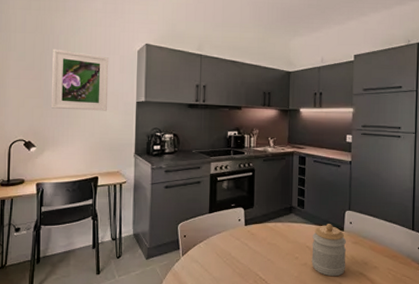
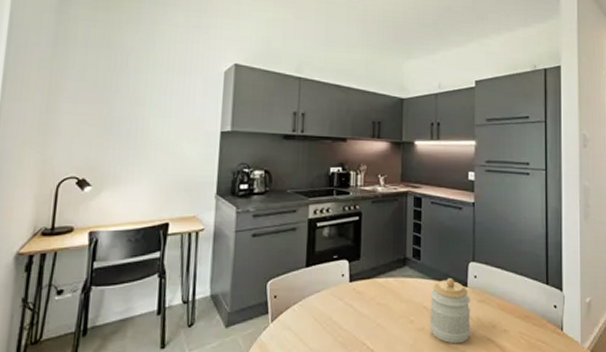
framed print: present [52,48,109,111] -> none [115,67,190,143]

